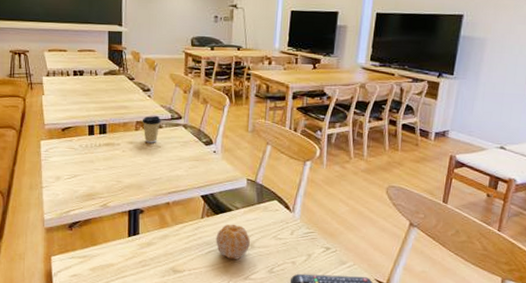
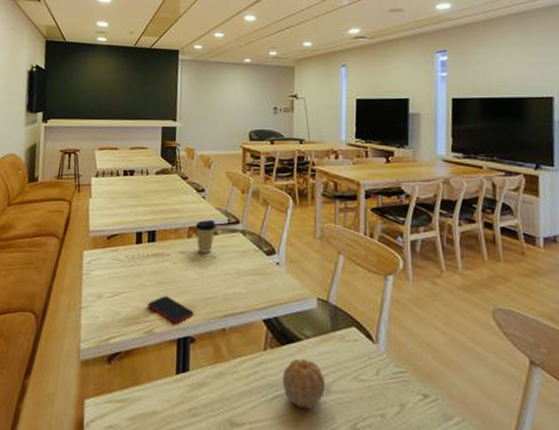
smartphone: none [101,177,142,199] -> present [147,296,194,324]

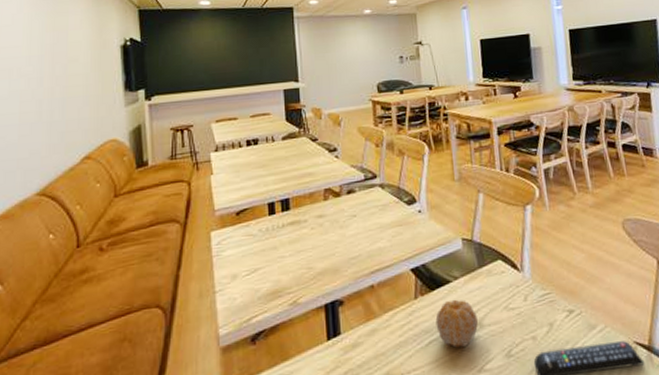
smartphone: present [147,296,194,324] -> none [288,263,340,290]
coffee cup: present [195,220,216,253] -> none [330,179,353,214]

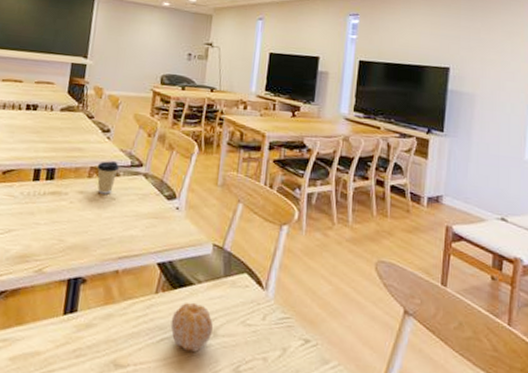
coffee cup: none [330,179,353,214] -> present [96,161,119,194]

